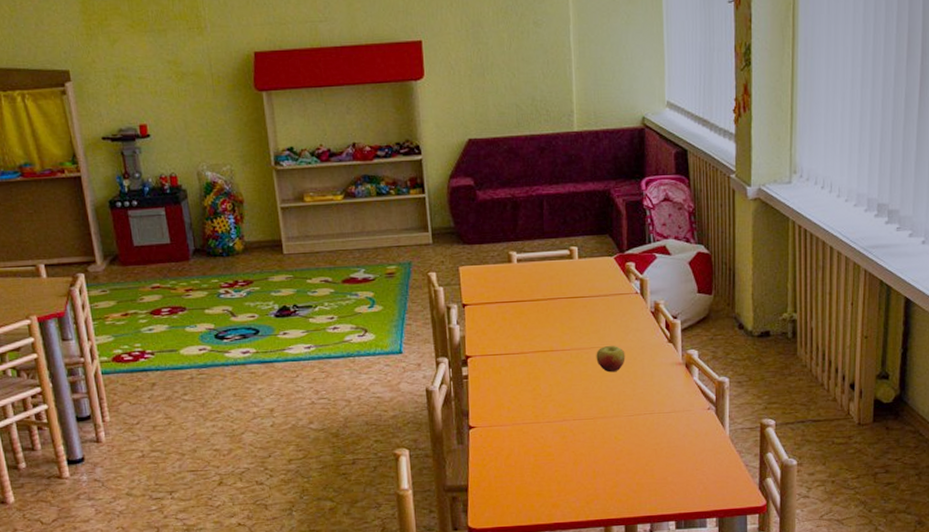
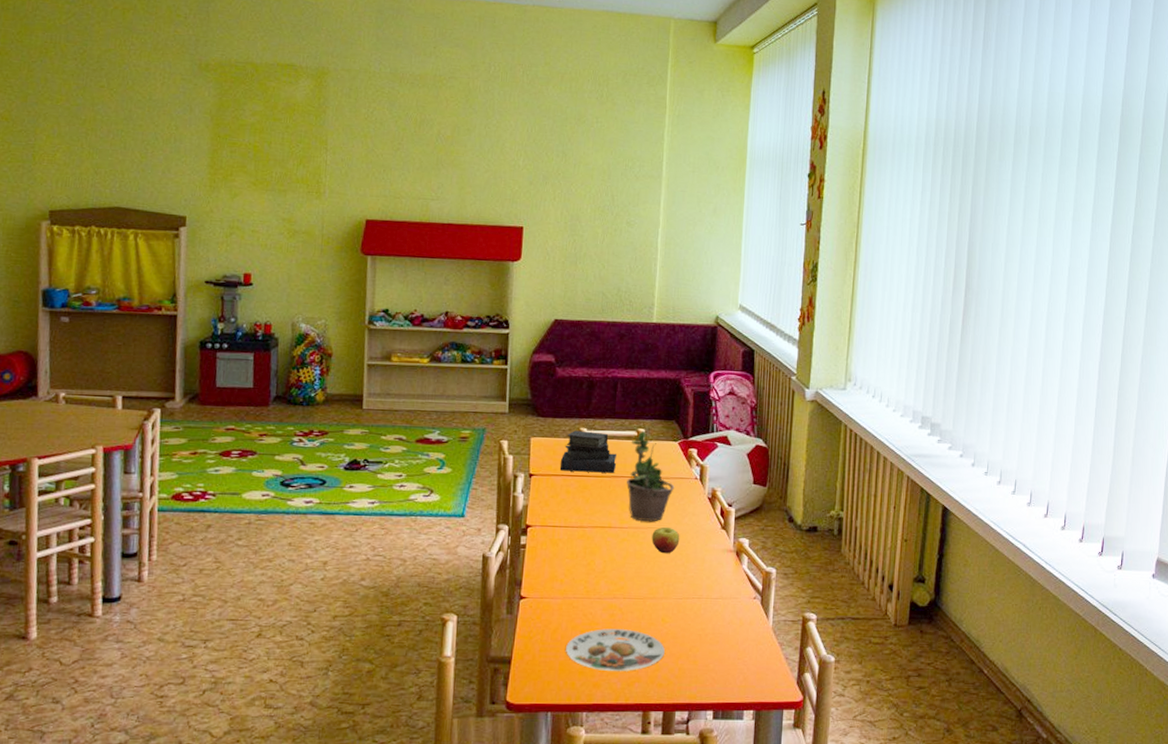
diary: none [492,254,552,298] -> present [559,430,617,473]
plate: none [521,450,621,492] -> present [566,629,665,672]
potted plant: none [564,248,615,342] -> present [627,430,675,522]

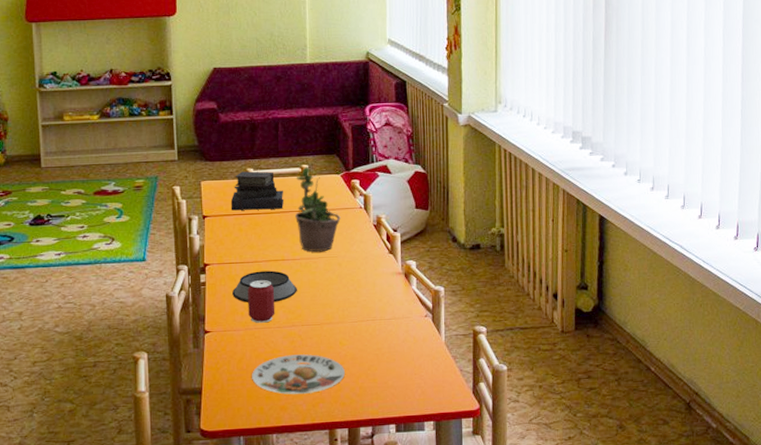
bowl: none [553,537,622,572] -> present [232,270,297,302]
can: none [568,547,598,593] -> present [248,280,275,323]
apple: present [651,527,680,554] -> none [323,256,350,281]

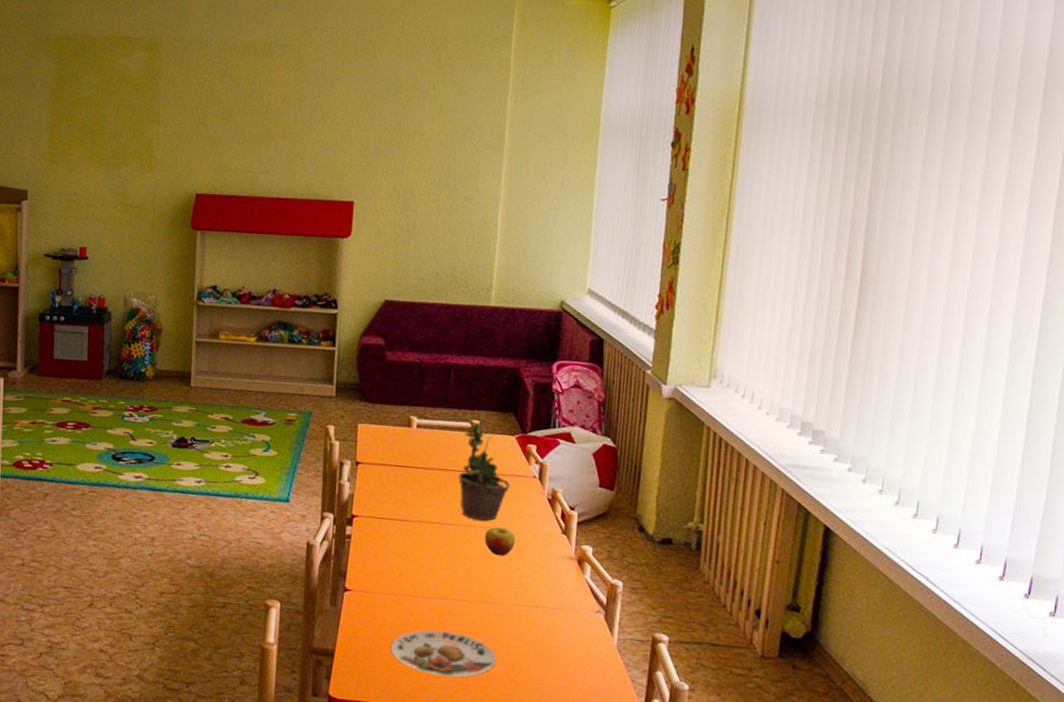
diary: present [230,171,284,211] -> none [387,418,449,466]
bowl: present [232,270,297,302] -> none [379,531,452,570]
can: present [248,280,275,323] -> none [394,541,427,590]
apple: none [323,256,350,281] -> present [484,527,516,556]

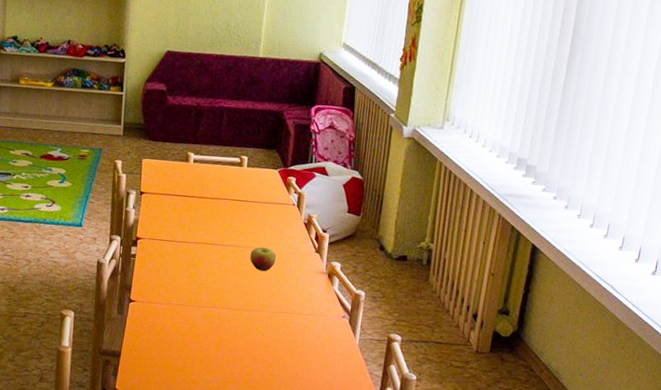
plate: present [391,629,496,678] -> none [169,333,258,373]
potted plant: present [458,422,511,521] -> none [229,157,273,242]

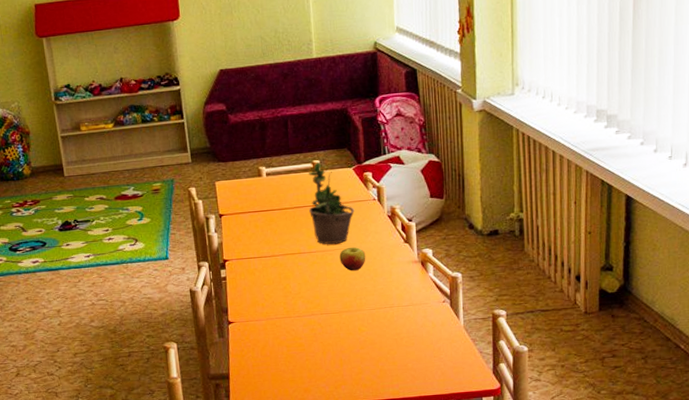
potted plant: none [229,157,273,242] -> present [309,161,355,245]

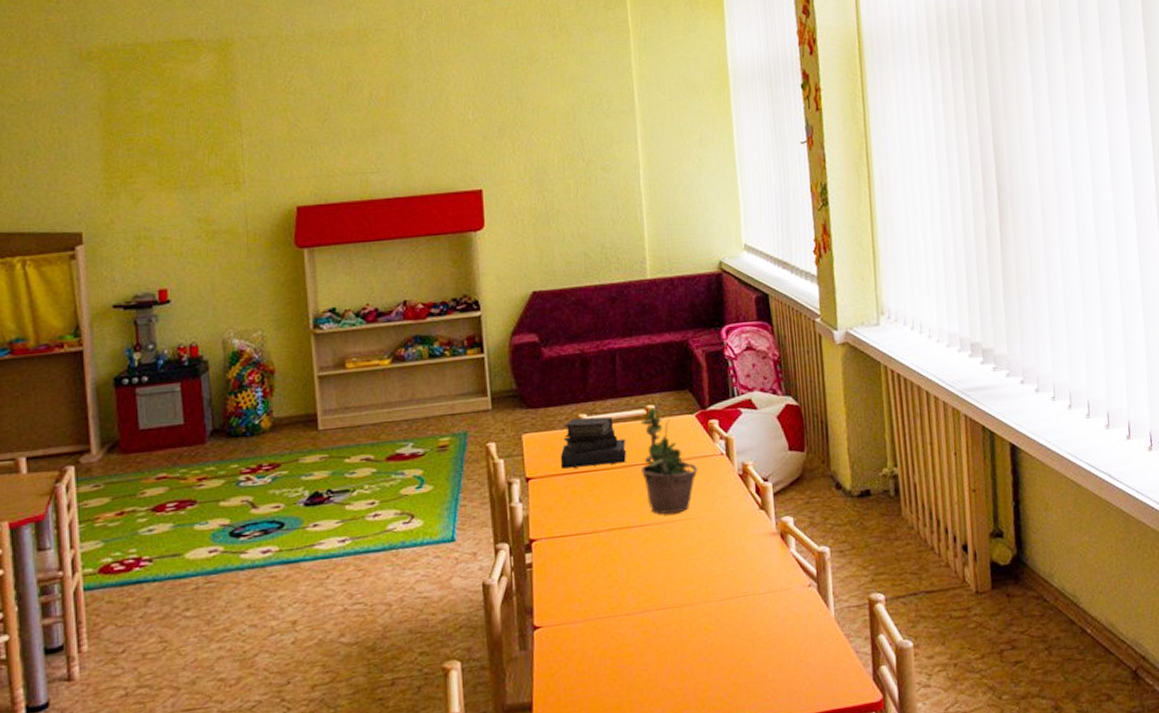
diary: none [245,169,298,208] -> present [560,416,627,469]
apple: present [339,247,366,271] -> none [679,517,713,549]

